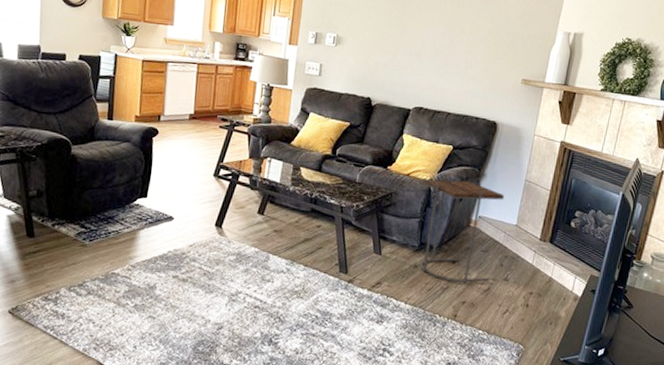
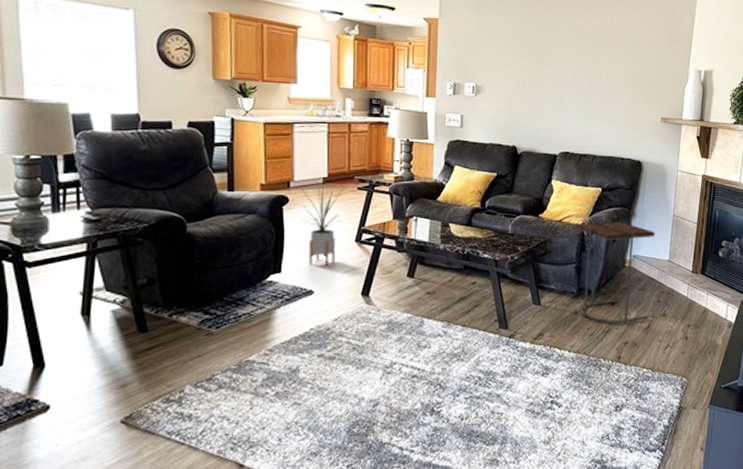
house plant: none [167,117,206,195] -> present [300,180,343,265]

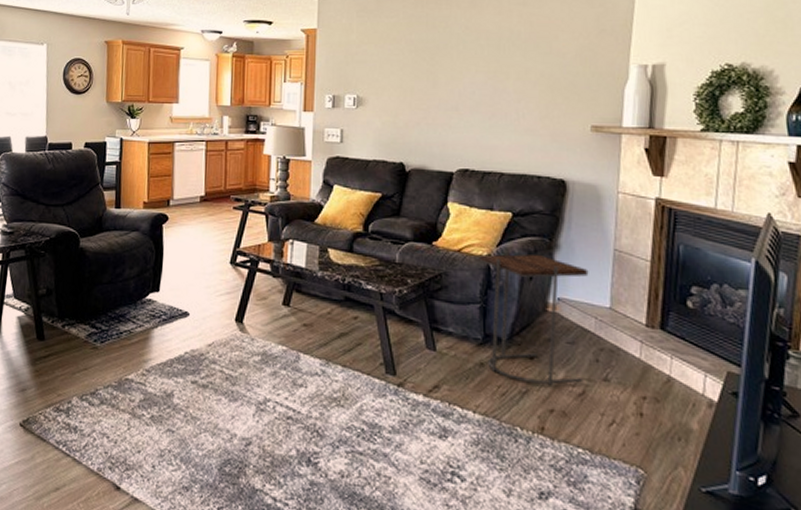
house plant: present [300,180,343,265] -> none [178,199,219,287]

